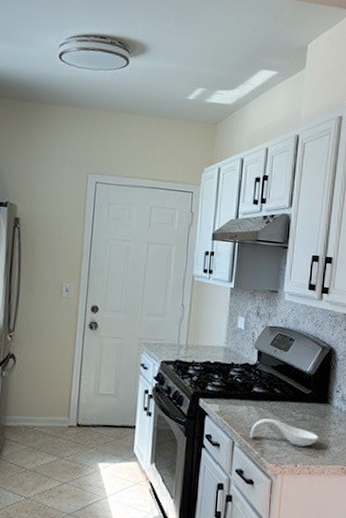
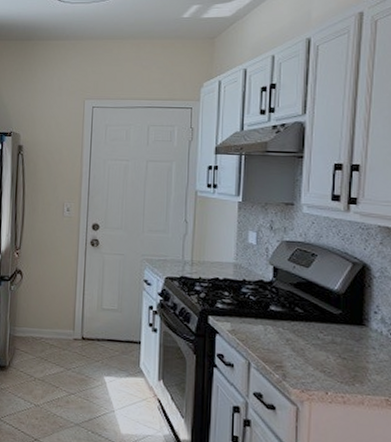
spoon rest: present [250,418,319,447] -> none [269,339,354,373]

